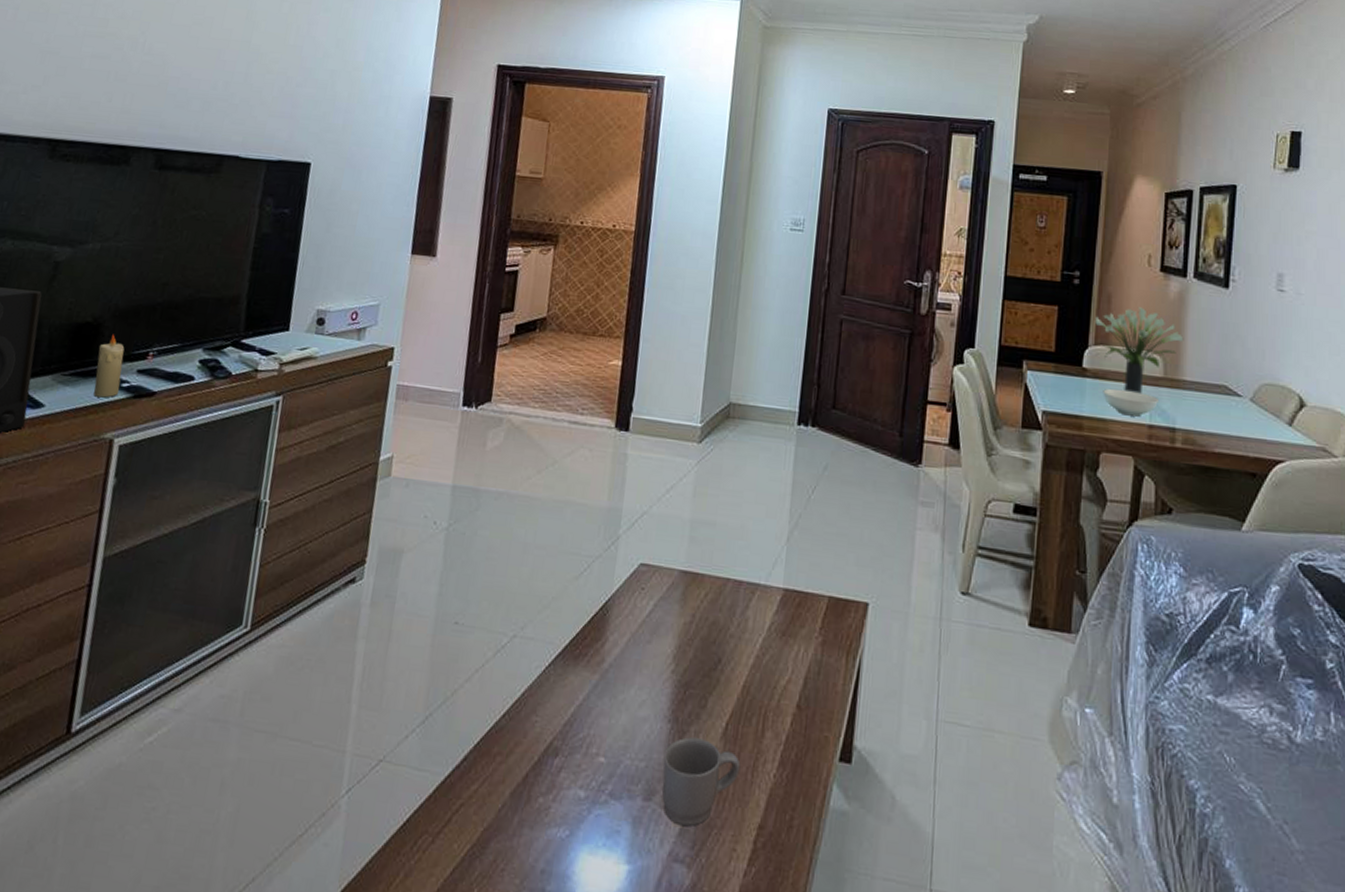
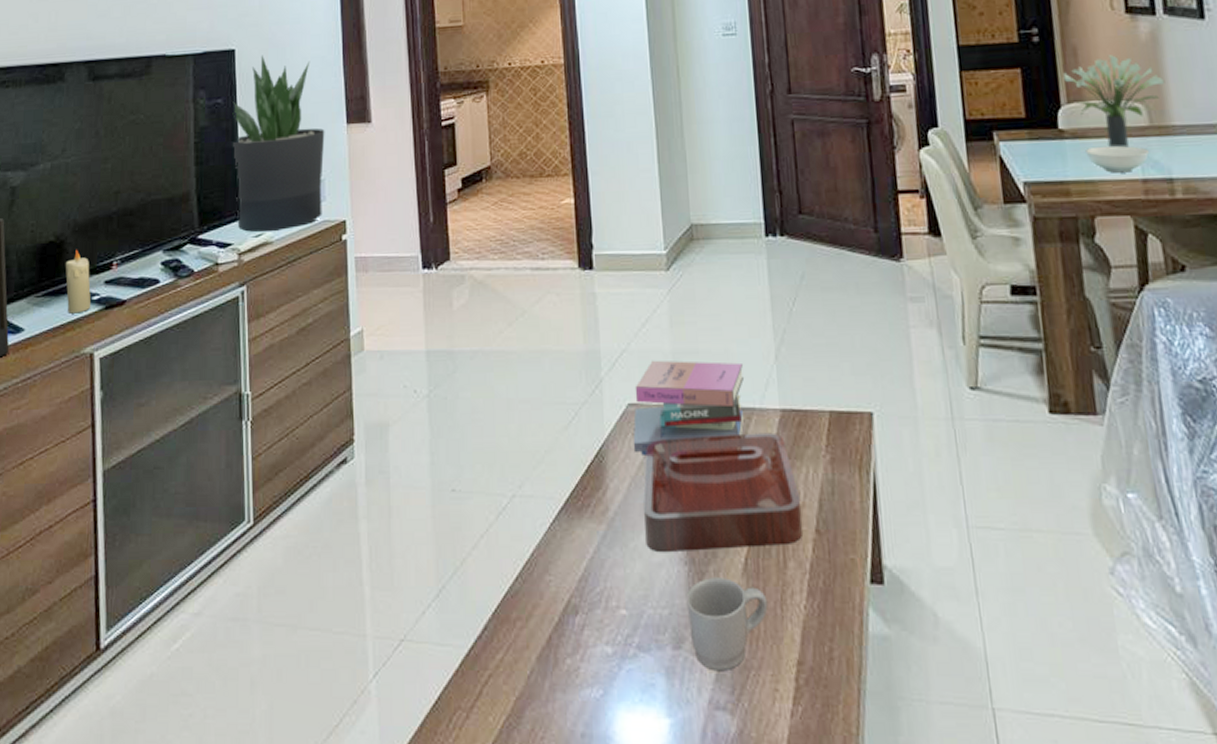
planter: none [284,173,389,348] -> present [232,55,325,233]
decorative tray: none [634,601,788,715] -> present [643,432,804,551]
books: none [638,525,755,614] -> present [633,360,745,455]

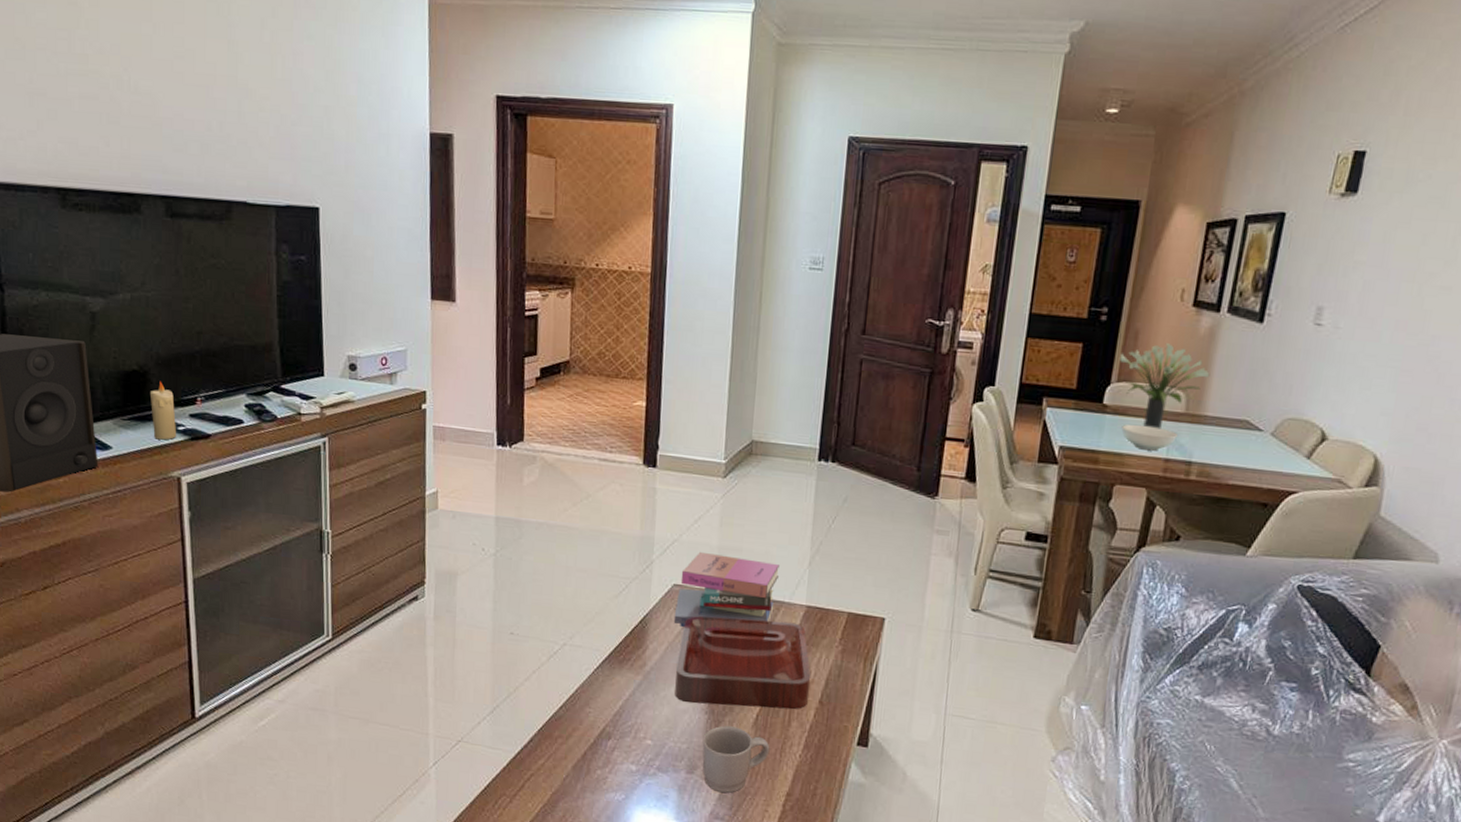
planter: present [232,55,325,233] -> none [316,217,409,392]

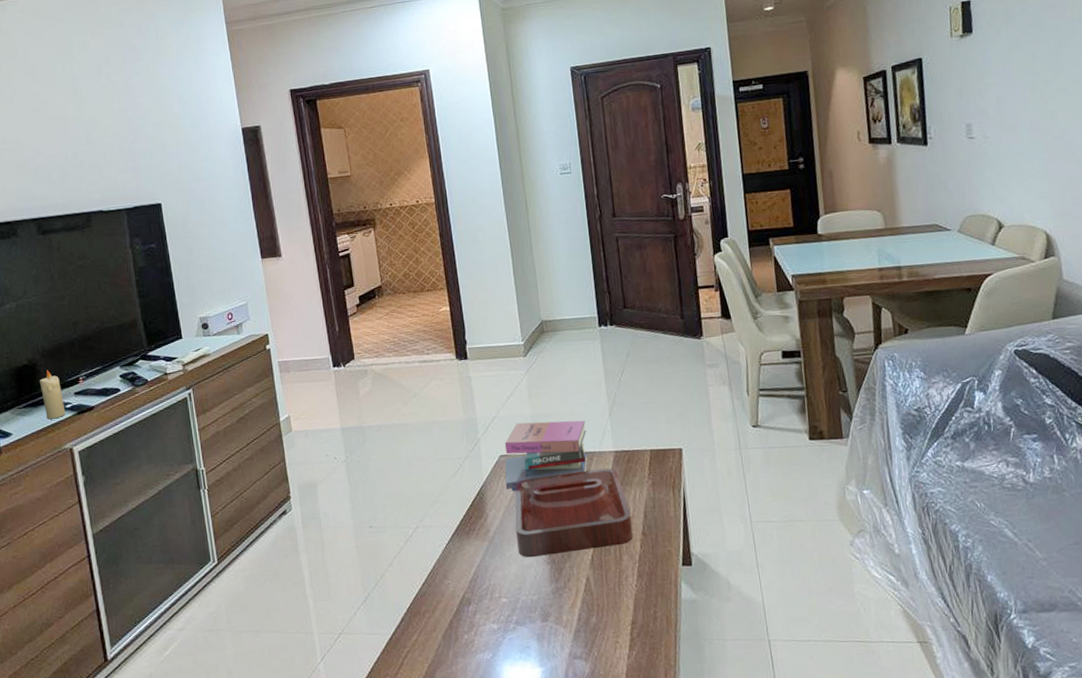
mug: present [702,725,770,793] -> none [549,571,610,634]
flower arrangement: present [1120,343,1210,429] -> none [822,176,897,246]
bowl: present [1121,424,1179,451] -> none [837,244,885,265]

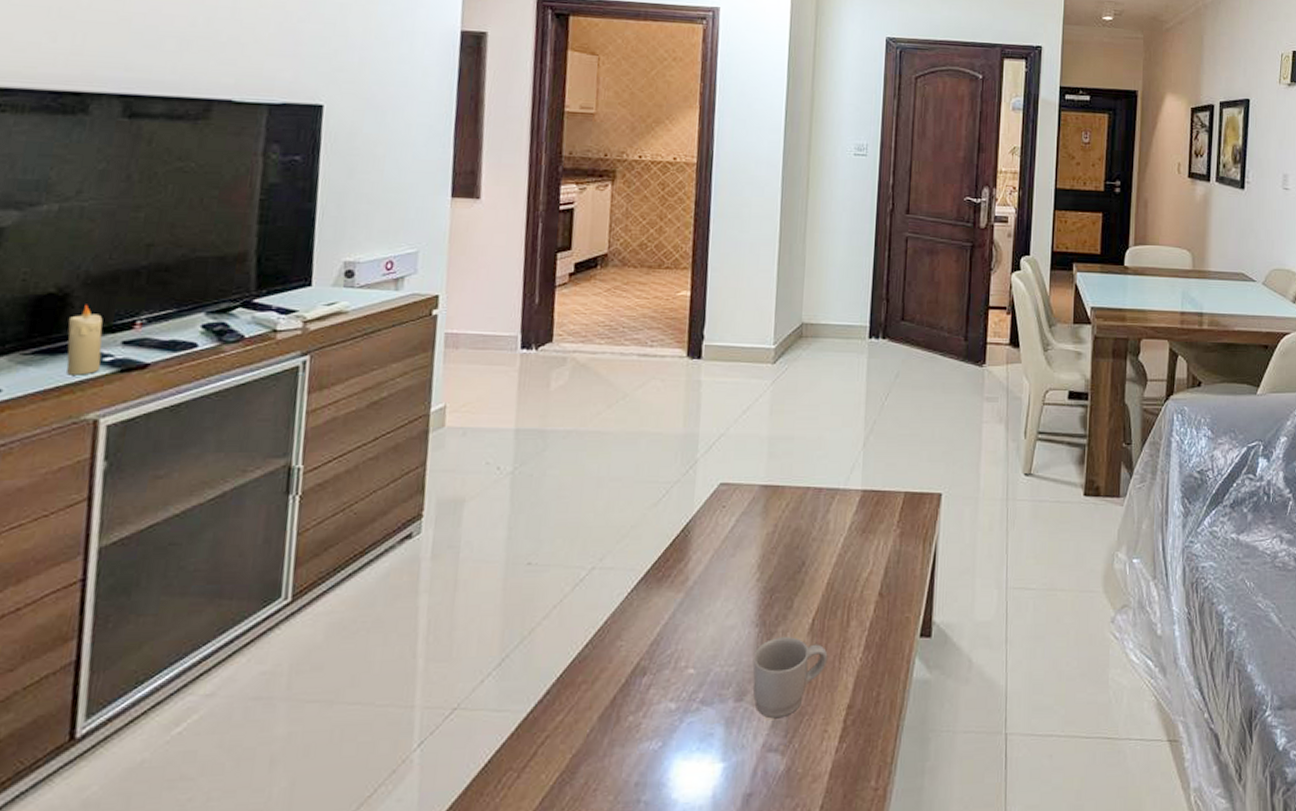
books: present [504,420,588,491] -> none [720,444,833,530]
decorative tray: present [515,468,634,557] -> none [721,510,870,616]
mug: none [549,571,610,634] -> present [752,637,828,719]

